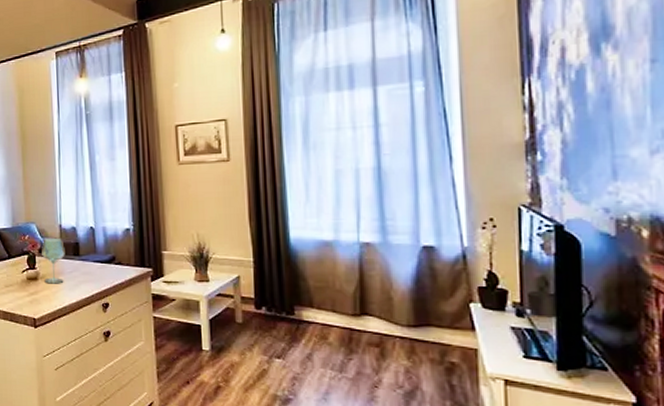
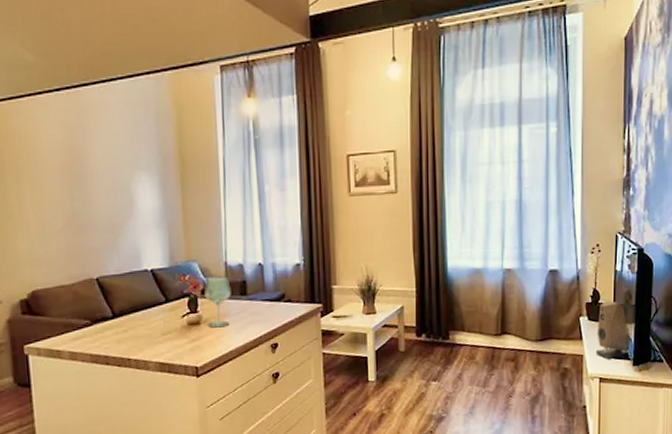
speaker: none [496,285,555,360] -> present [595,300,632,360]

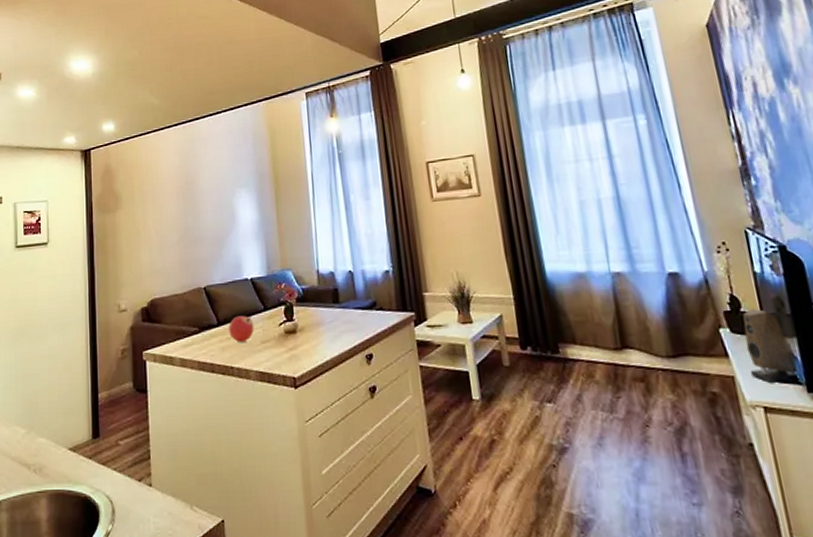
fruit: none [125,307,154,335] -> present [229,315,254,343]
wine glass: present [204,276,231,328] -> none [299,284,324,337]

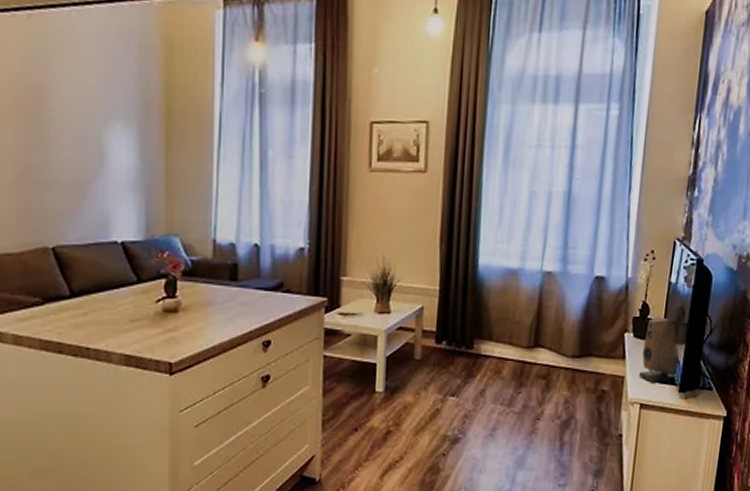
fruit: present [229,315,254,343] -> none [86,287,122,320]

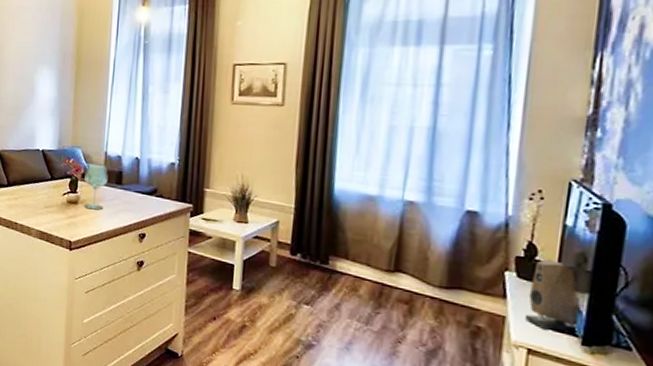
wine glass: none [186,256,219,317] -> present [84,163,108,210]

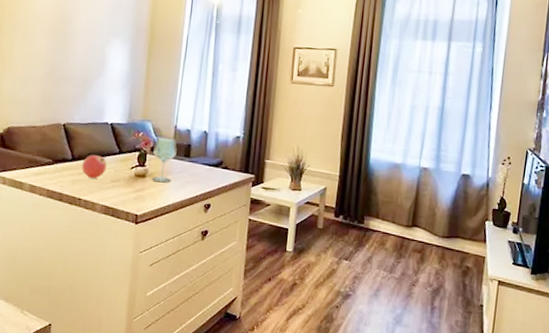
fruit: none [17,181,40,205] -> present [82,155,107,179]
speaker: present [524,258,581,334] -> none [497,209,531,266]

